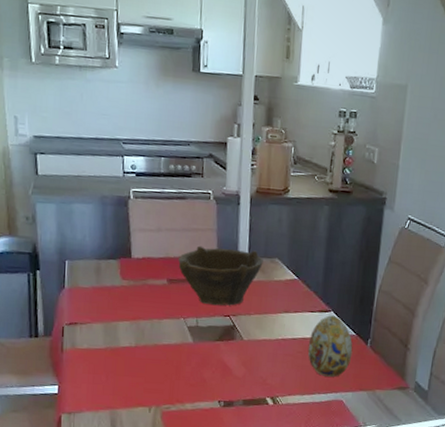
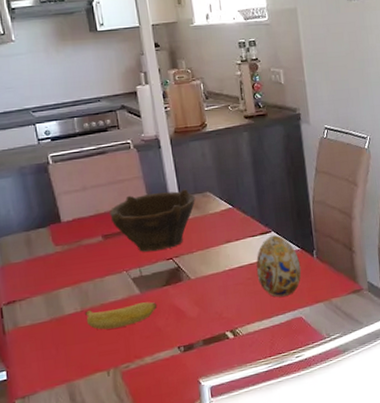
banana: none [138,347,207,371] -> present [85,302,158,330]

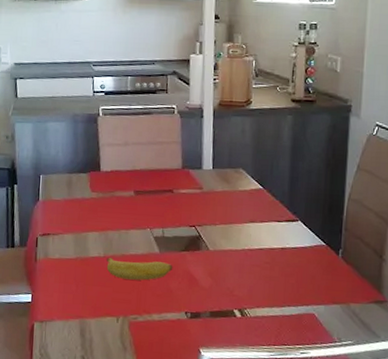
bowl: present [109,189,195,252] -> none [144,158,227,217]
decorative egg: present [256,235,302,297] -> none [275,225,323,289]

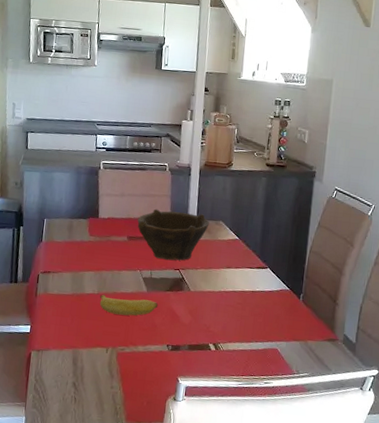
bowl: none [144,158,227,217] -> present [137,209,209,261]

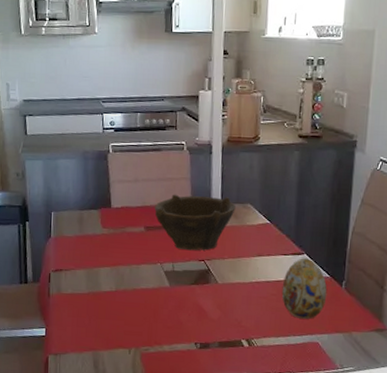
banana: present [99,294,159,316] -> none [118,291,183,314]
decorative egg: none [246,271,287,327] -> present [281,258,328,319]

